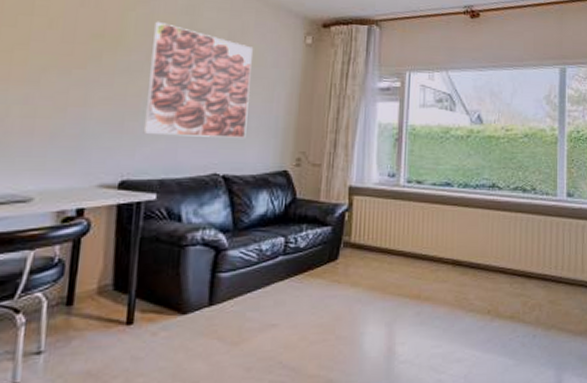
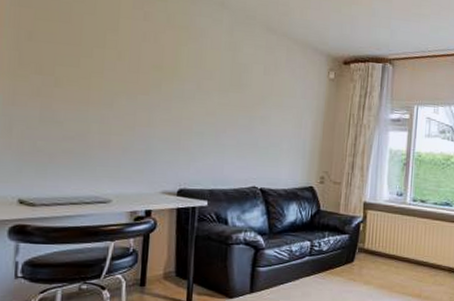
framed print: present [143,21,253,138] -> none [196,55,284,158]

